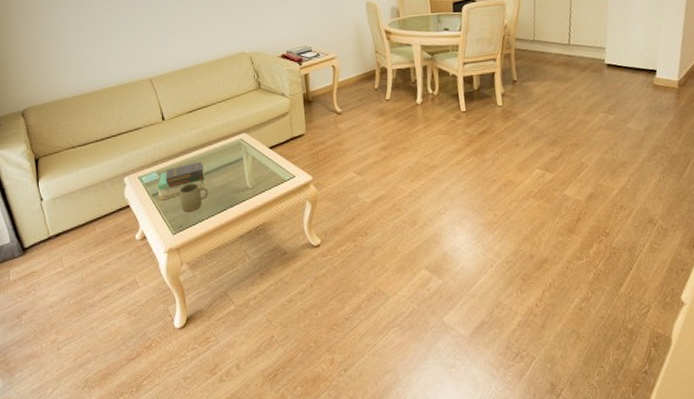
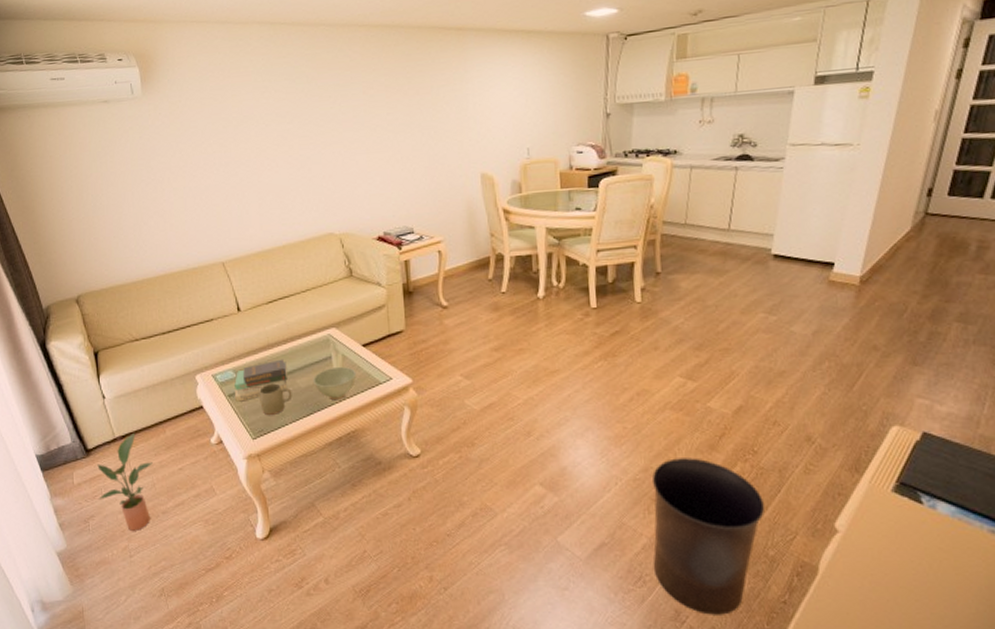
potted plant: none [32,232,82,324] -> present [97,434,153,531]
bowl: none [226,166,265,197] -> present [312,366,357,401]
waste bin: none [521,240,621,387] -> present [651,458,766,615]

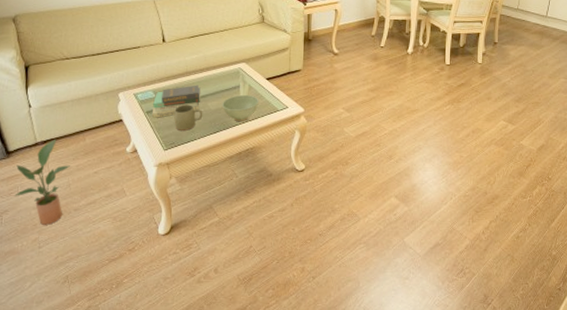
waste bin: present [651,458,766,615] -> none [472,181,553,299]

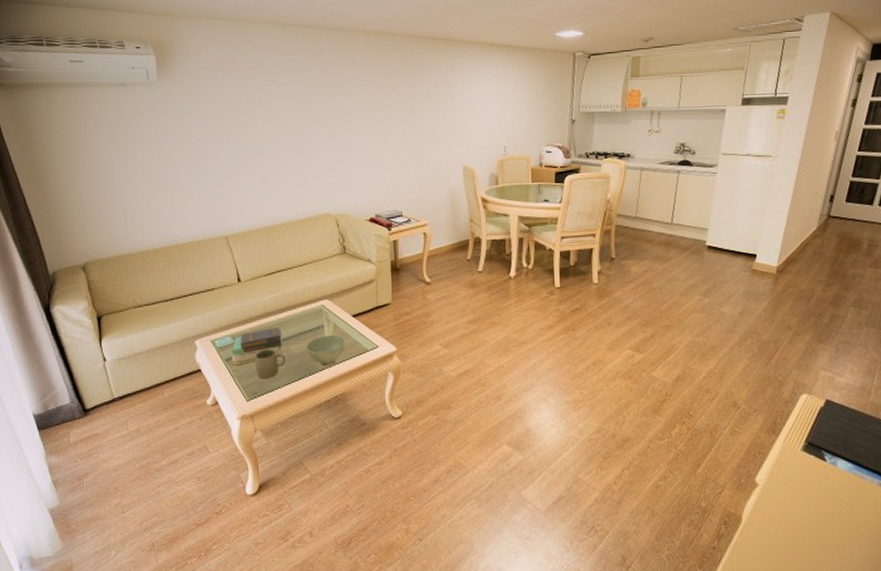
potted plant: present [14,140,70,225] -> none [94,395,149,488]

